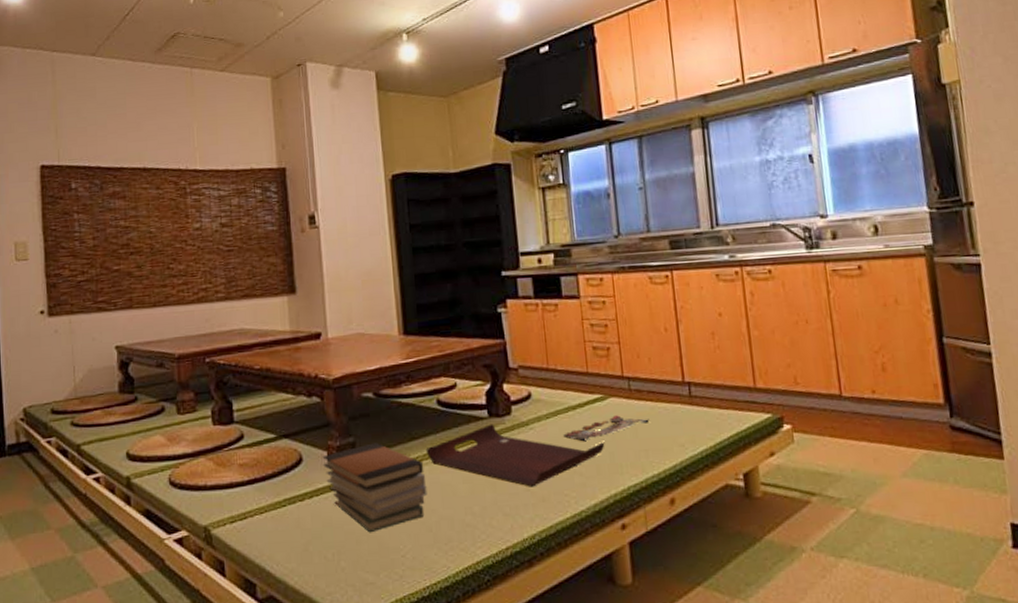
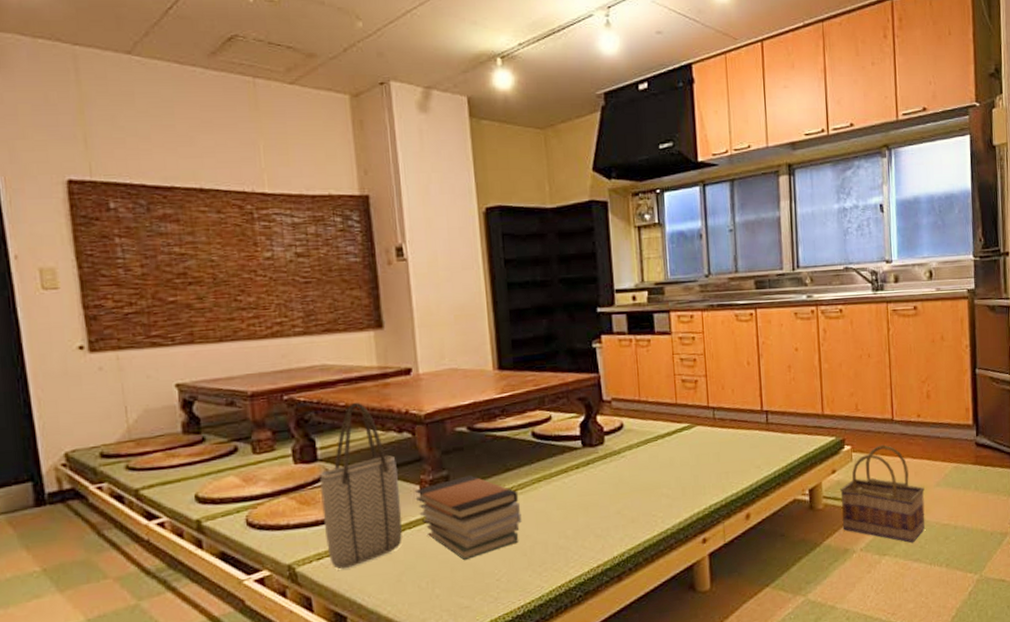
tote bag: none [235,365,311,535] -> present [320,402,403,570]
serving tray: present [425,424,605,487] -> none [520,453,690,510]
magazine: present [563,415,650,442] -> none [652,442,731,467]
basket: none [781,424,893,545] -> present [840,444,926,543]

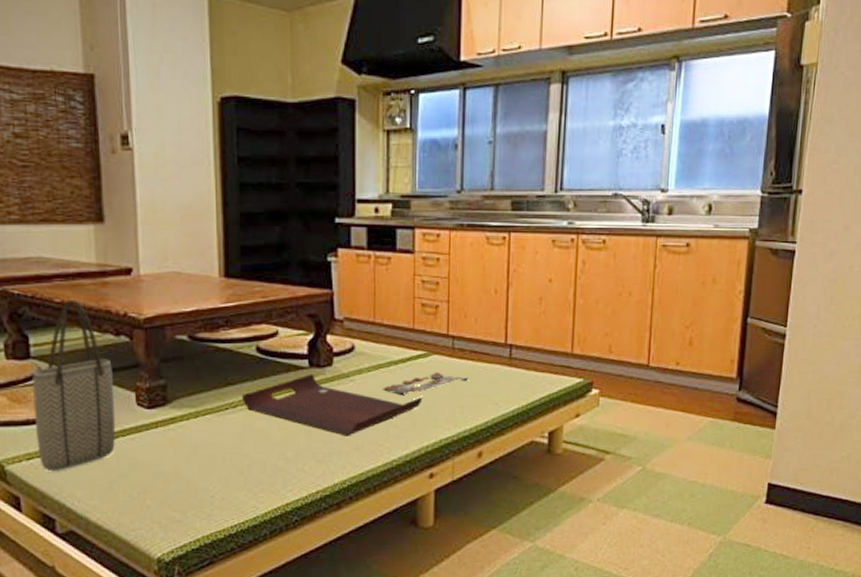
book stack: present [414,475,522,561] -> none [130,386,240,474]
serving tray: none [520,453,690,510] -> present [241,374,423,436]
magazine: none [652,442,731,467] -> present [383,372,468,396]
basket: present [840,444,926,543] -> none [581,391,675,498]

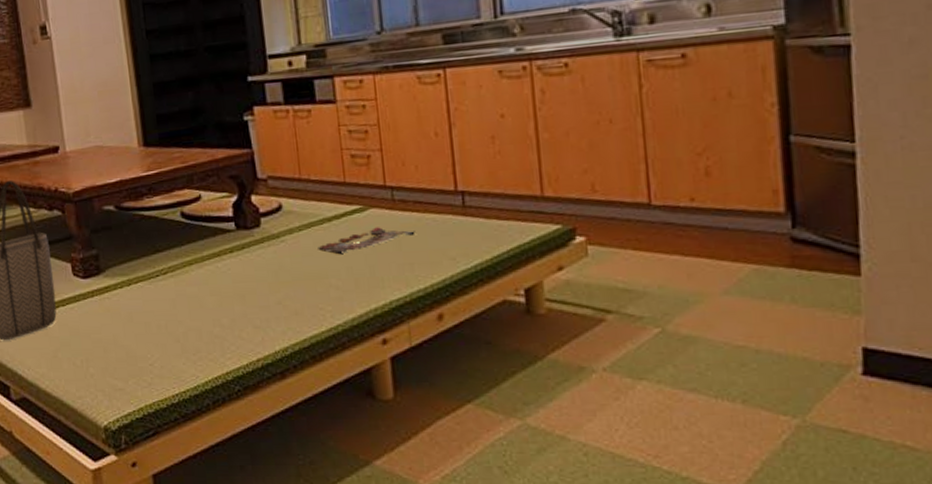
serving tray: present [241,374,423,436] -> none [170,236,365,300]

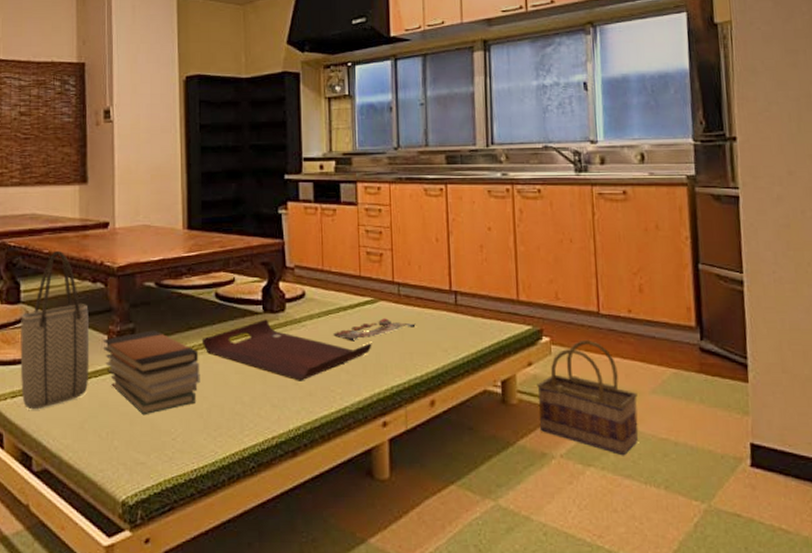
book stack: none [66,255,174,342] -> present [103,330,200,416]
serving tray: none [170,236,365,300] -> present [201,319,372,381]
basket: none [570,236,707,367] -> present [537,339,639,456]

